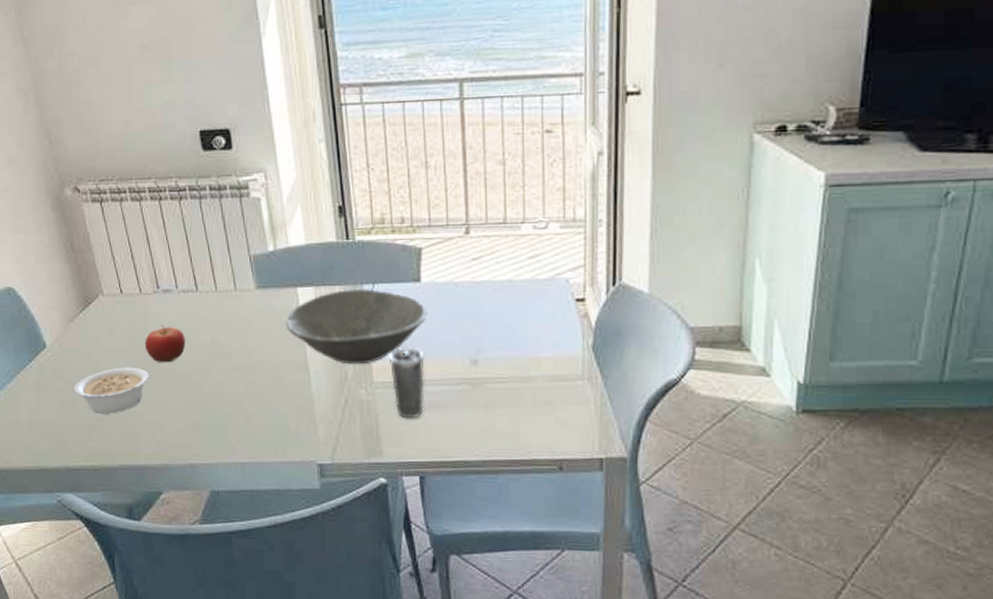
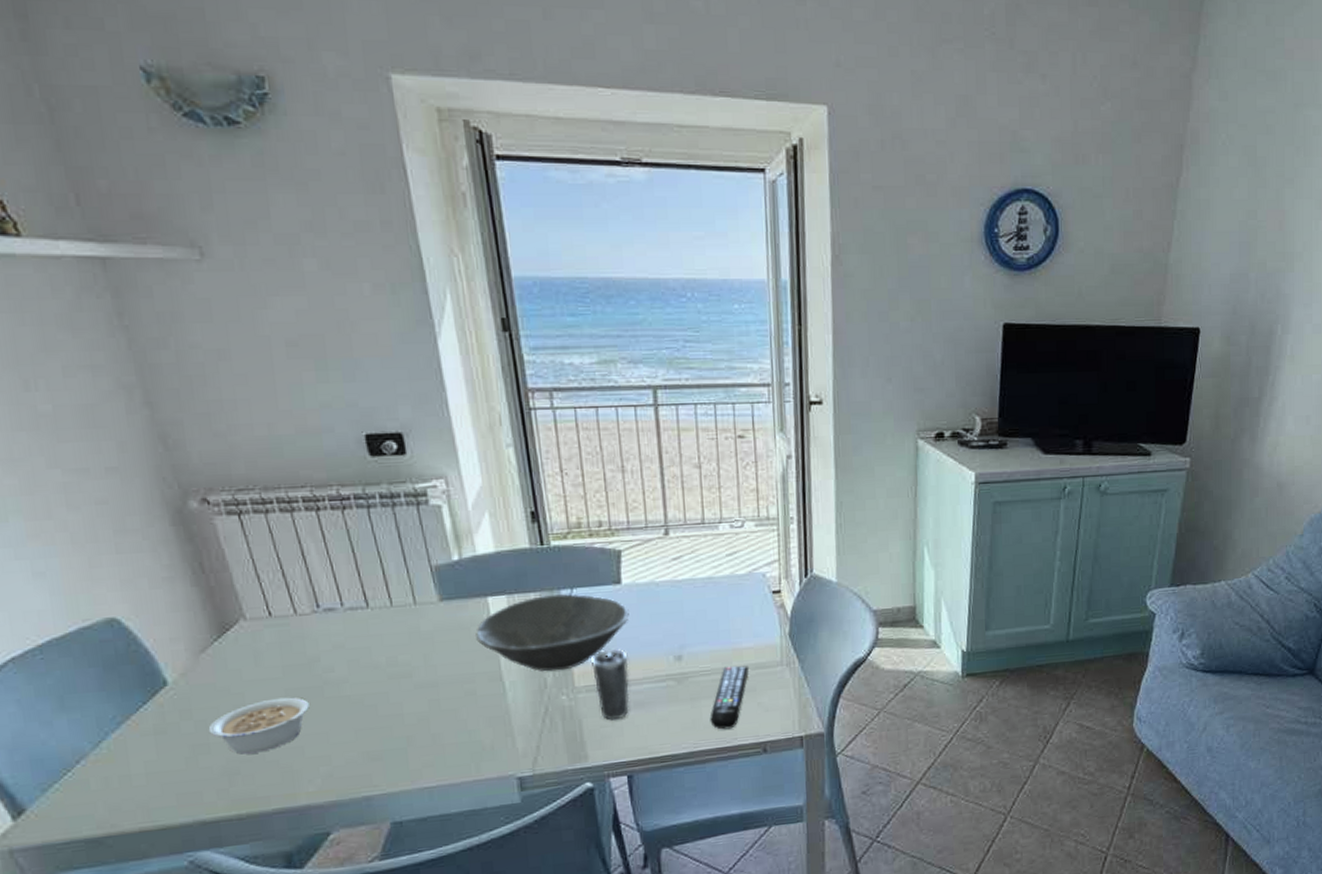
fruit: present [144,324,186,363] -> none [302,647,356,690]
remote control: none [504,375,548,442] -> present [710,666,750,729]

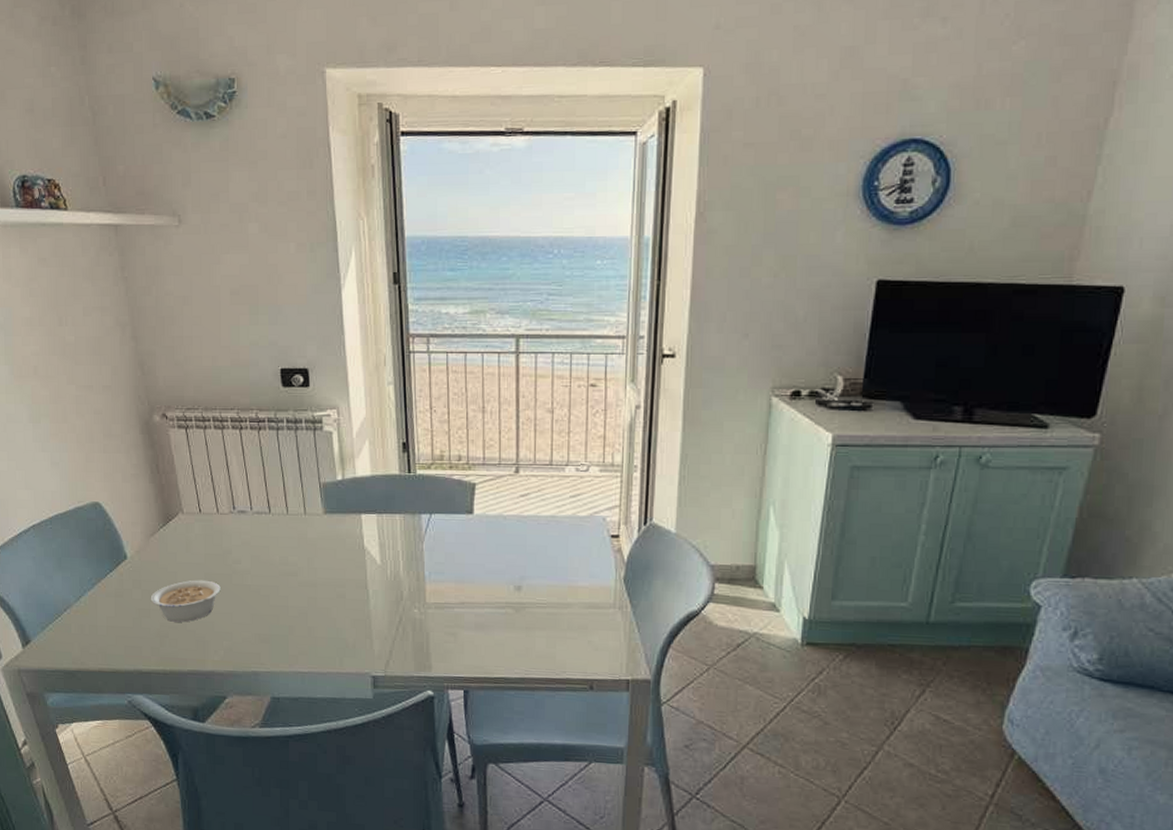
bowl: present [475,593,630,672] -> none [350,517,479,587]
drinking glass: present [590,649,630,721] -> none [441,571,473,638]
remote control: present [710,666,750,729] -> none [542,602,583,662]

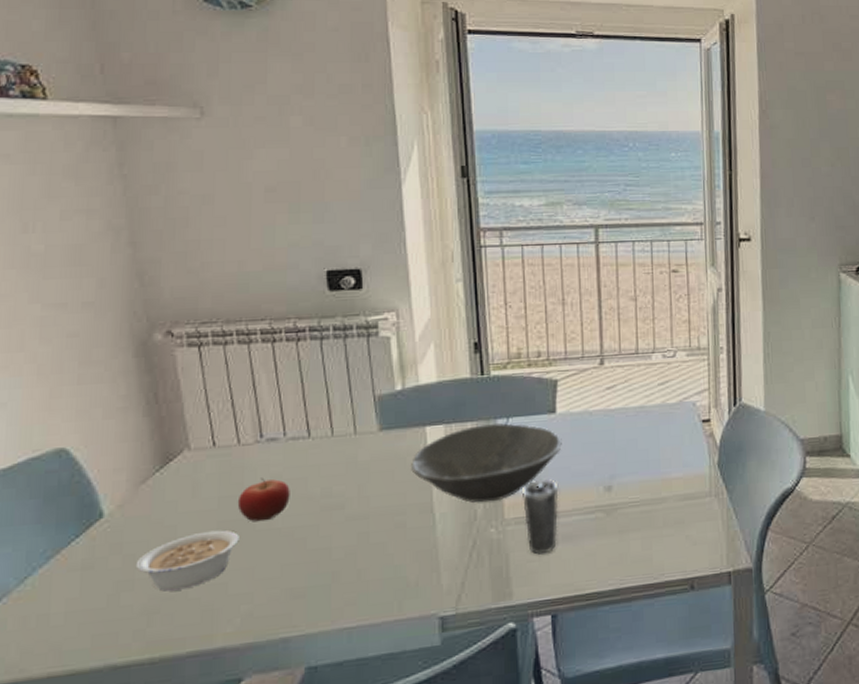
fruit: none [218,542,257,578] -> present [237,477,290,522]
bowl: none [350,517,479,587] -> present [411,423,563,504]
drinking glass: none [441,571,473,638] -> present [521,479,559,555]

